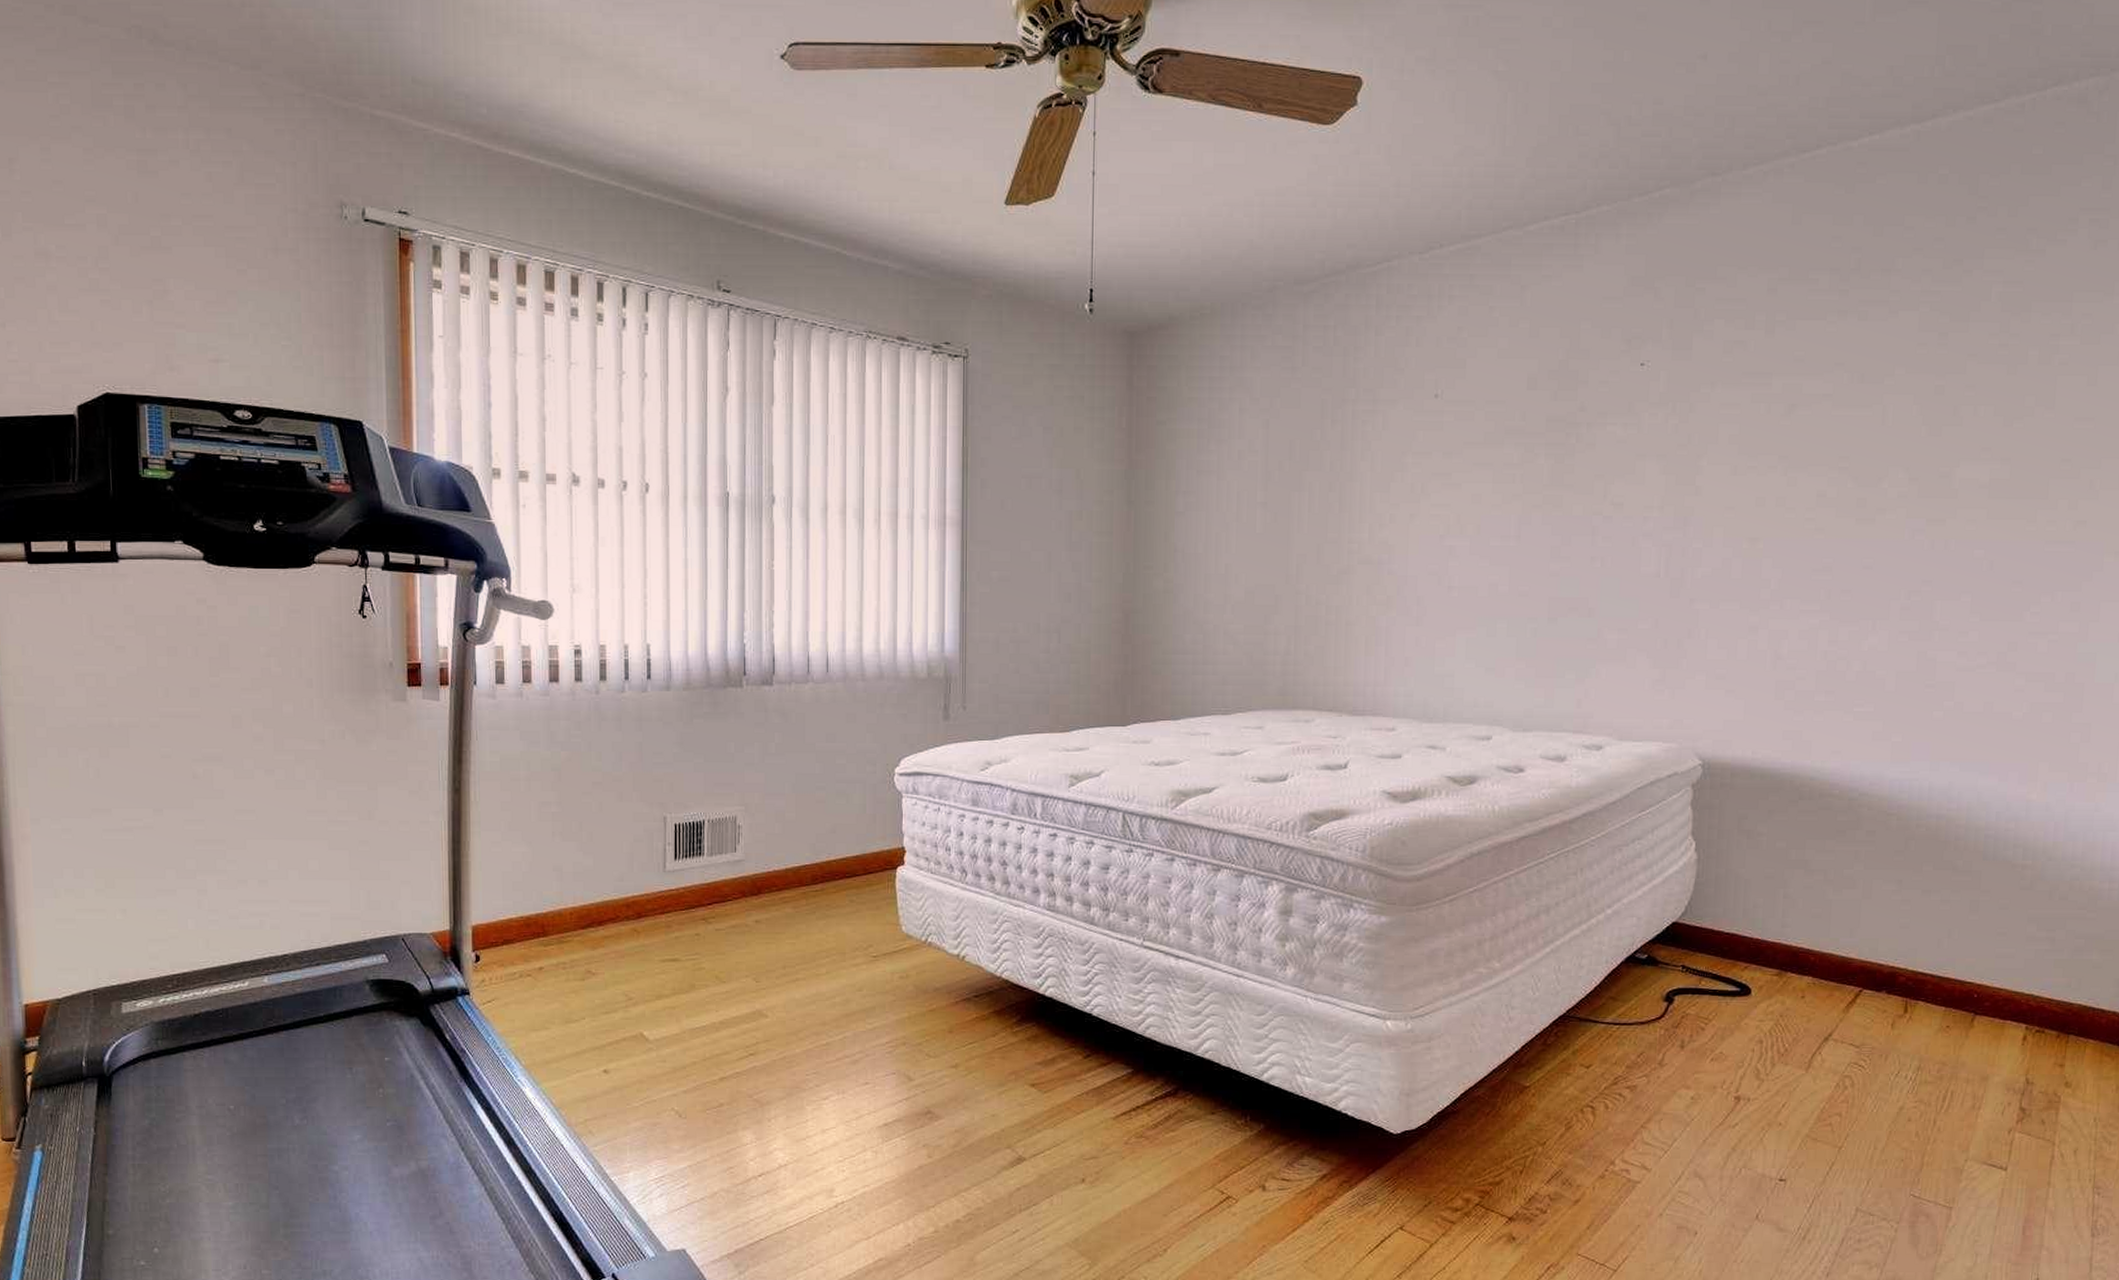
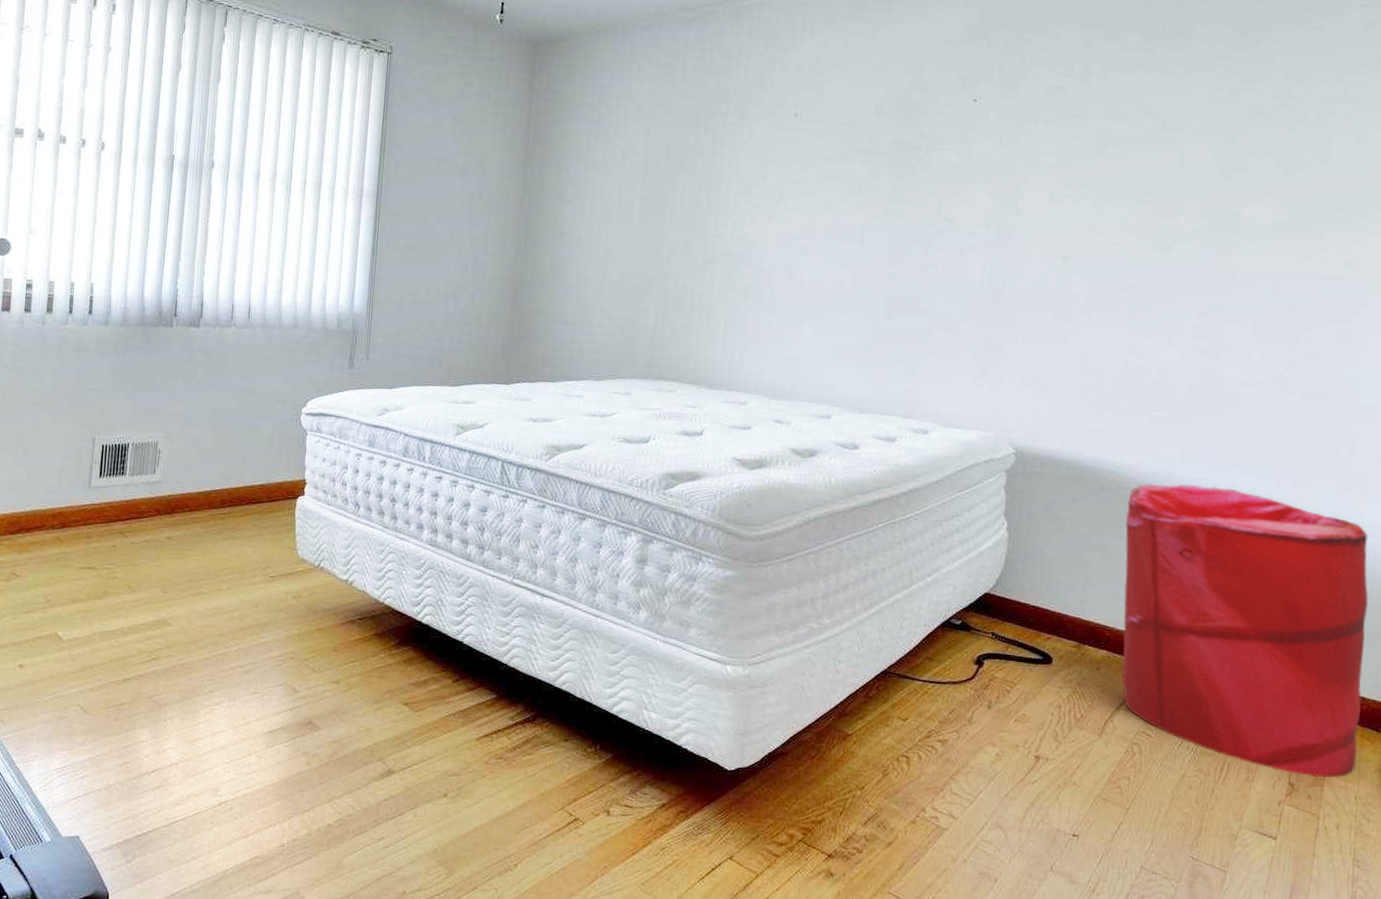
laundry hamper: none [1828,786,2107,1100] -> present [1121,483,1369,778]

